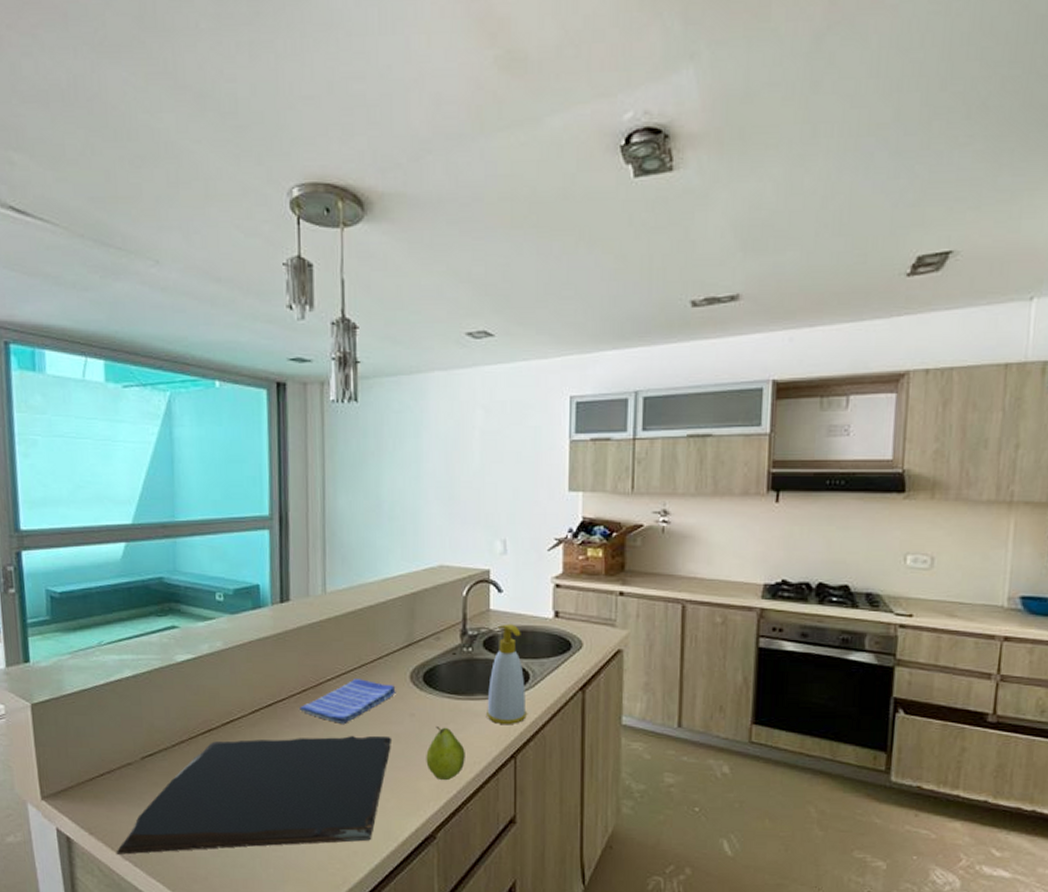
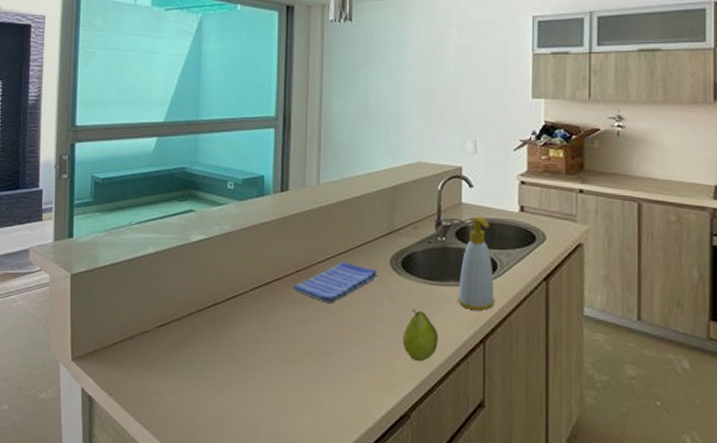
cutting board: present [116,735,393,855] -> none [129,314,373,417]

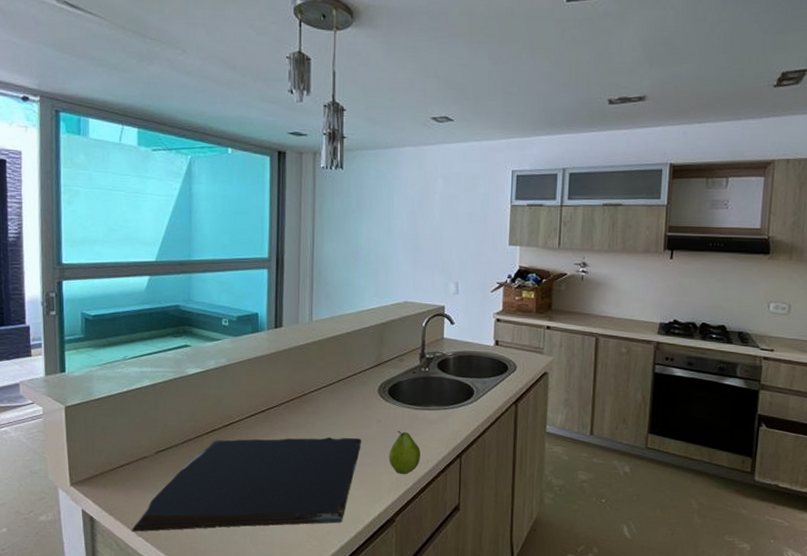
cutting board: none [129,314,373,417] -> present [131,436,362,532]
dish towel: present [292,262,377,304] -> none [287,391,366,428]
soap bottle: present [458,216,495,311] -> none [439,349,471,430]

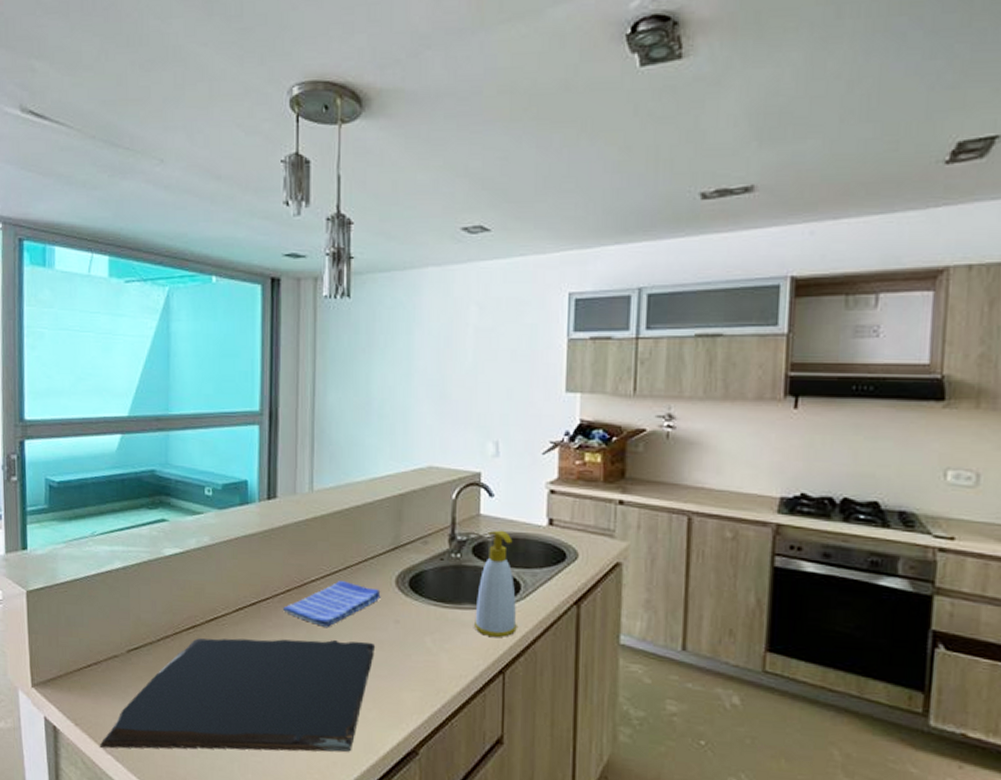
dish towel: none [287,391,366,428] -> present [282,581,381,628]
fruit: present [389,430,421,475] -> none [410,634,451,694]
soap bottle: none [439,349,471,430] -> present [475,530,517,637]

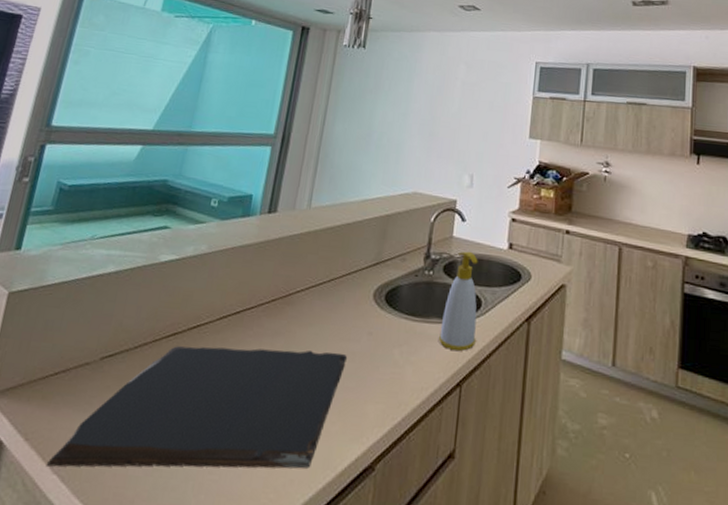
dish towel: present [282,581,381,628] -> none [264,292,359,339]

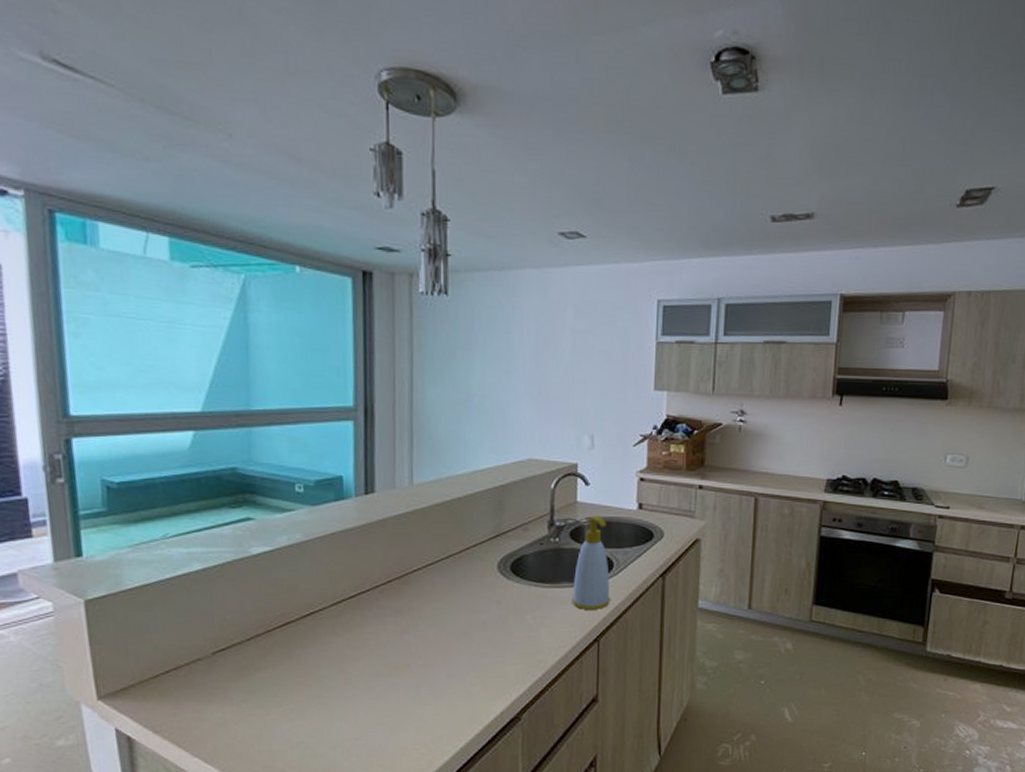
cutting board: present [45,346,348,469] -> none [184,623,479,752]

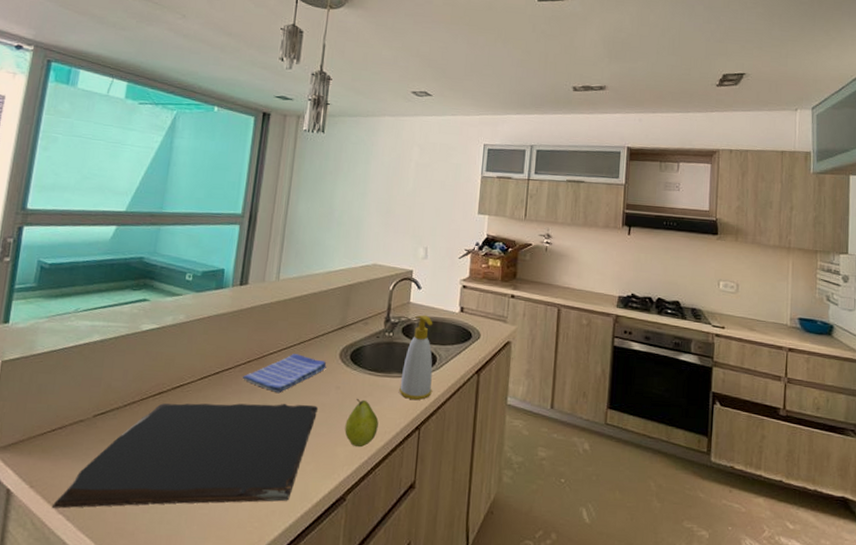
cutting board: none [184,623,479,752] -> present [51,403,319,509]
dish towel: none [383,569,483,614] -> present [242,354,327,394]
fruit: none [512,613,551,665] -> present [344,398,379,448]

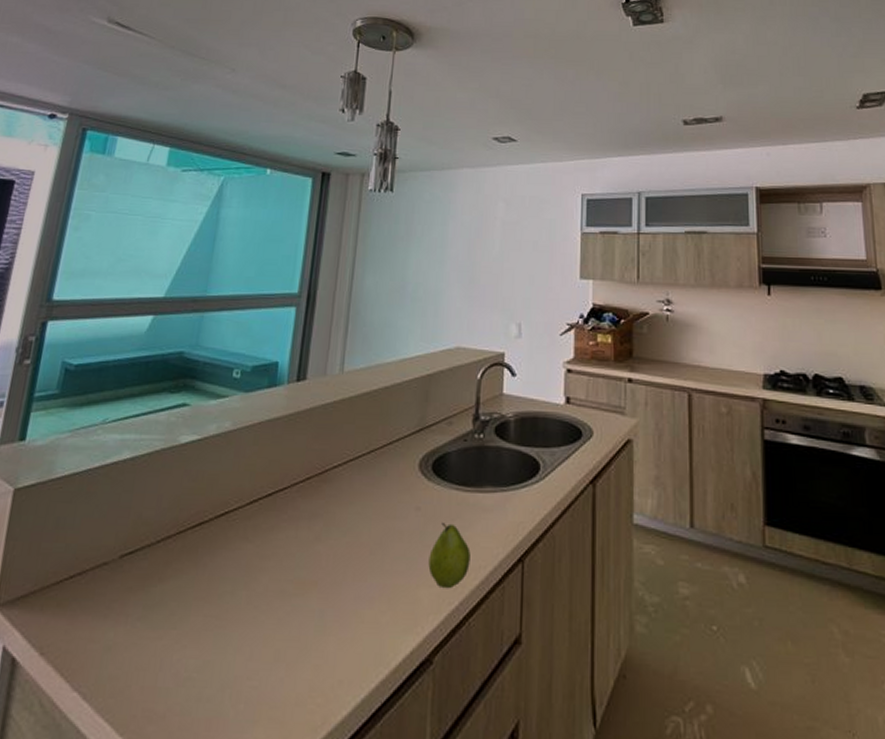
cutting board: present [51,403,319,509] -> none [64,531,395,683]
dish towel: present [242,354,327,394] -> none [299,466,404,519]
soap bottle: present [399,315,433,400] -> none [495,409,536,521]

